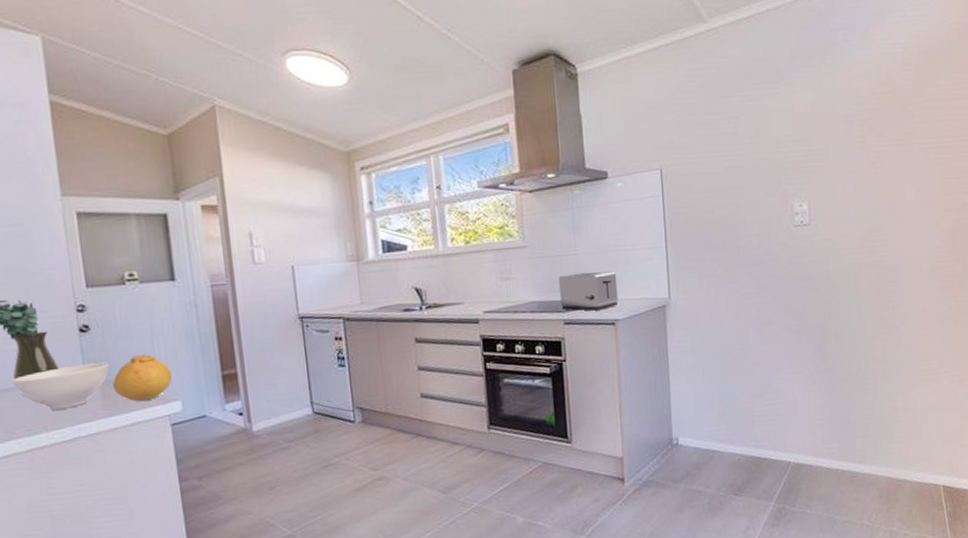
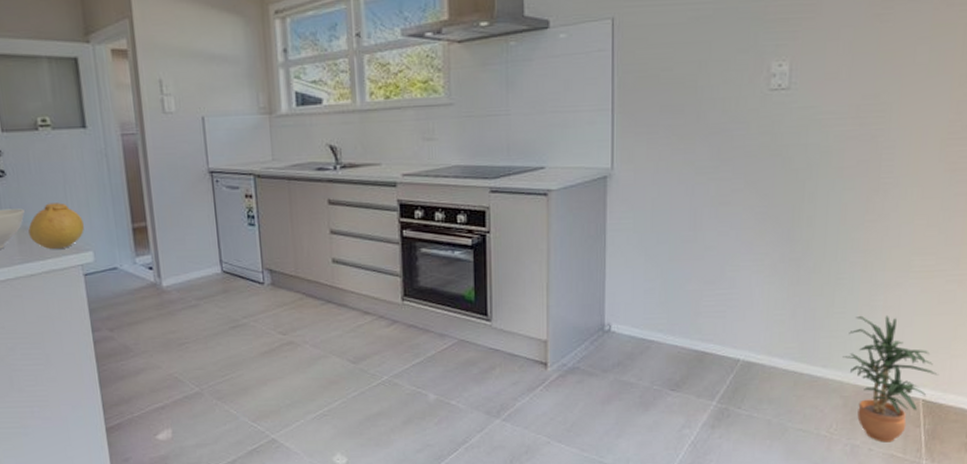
toaster: present [558,271,619,311] -> none [486,135,553,179]
potted plant: none [875,414,953,527] -> present [843,315,939,443]

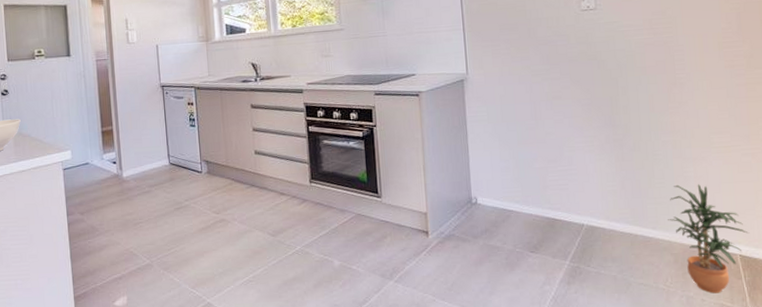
fruit: present [28,203,84,249] -> none [23,113,65,150]

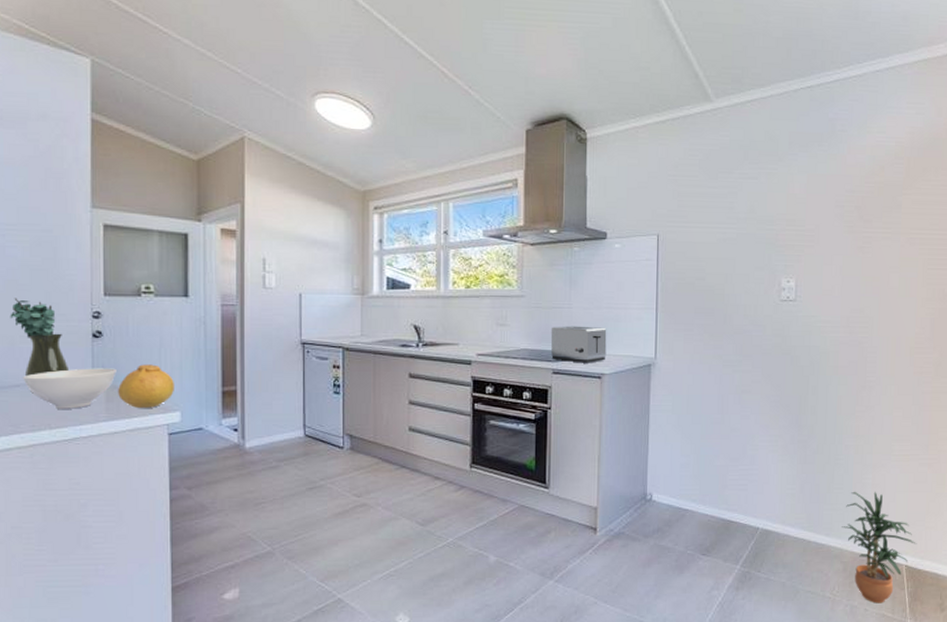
fruit: none [23,113,65,150] -> present [118,364,174,408]
toaster: none [369,50,422,84] -> present [550,325,607,363]

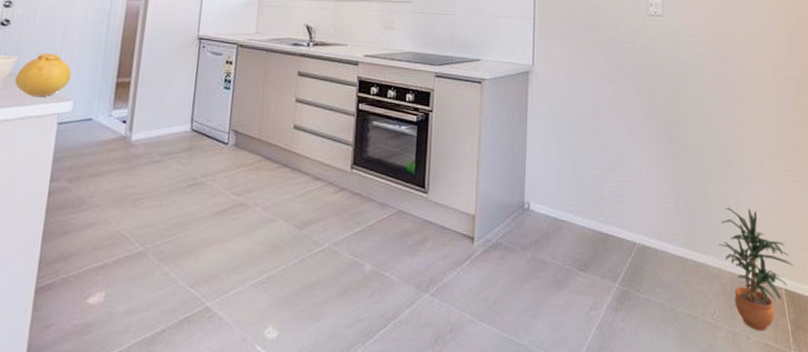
toaster: present [550,325,607,363] -> none [434,31,488,68]

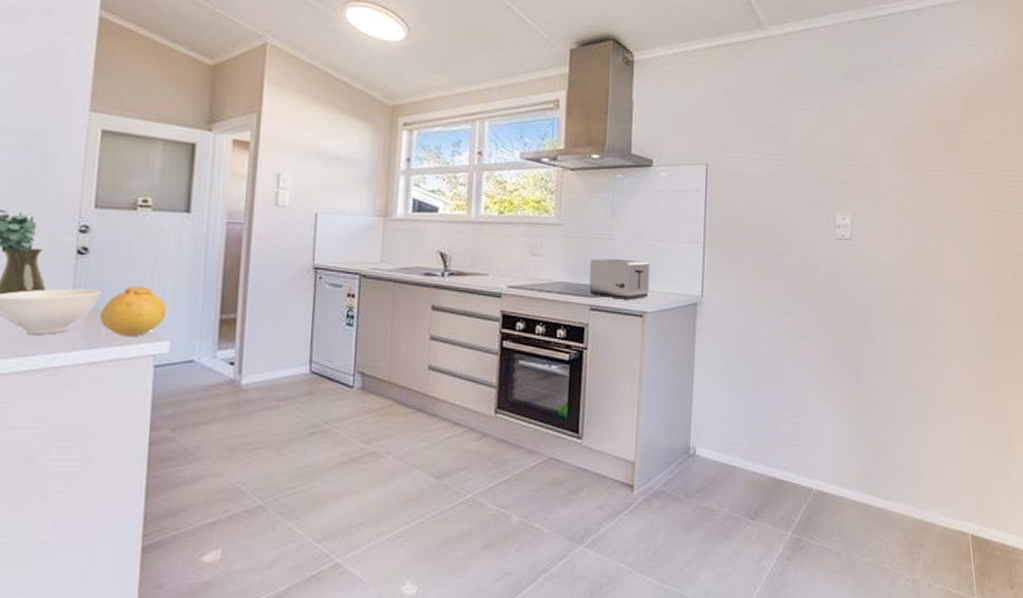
toaster: none [434,31,488,68] -> present [589,258,650,300]
potted plant: present [718,207,795,331] -> none [902,449,984,578]

